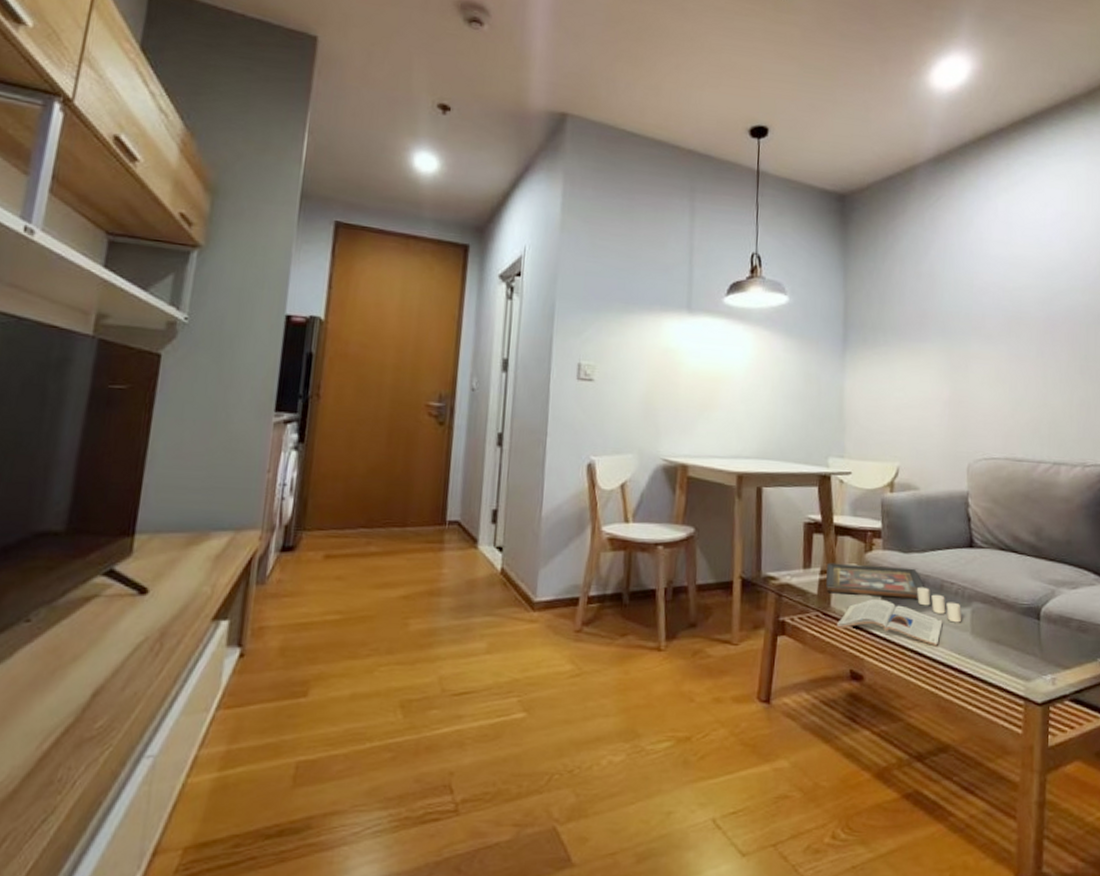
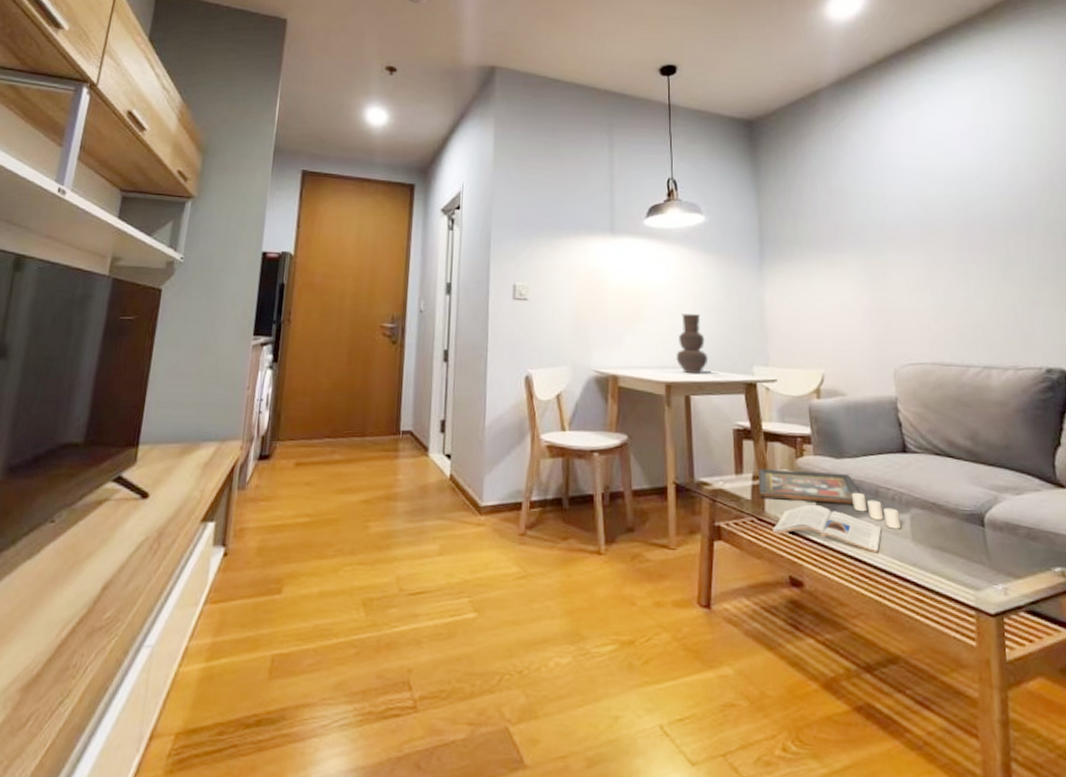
vase: none [750,401,783,464] -> present [676,314,709,373]

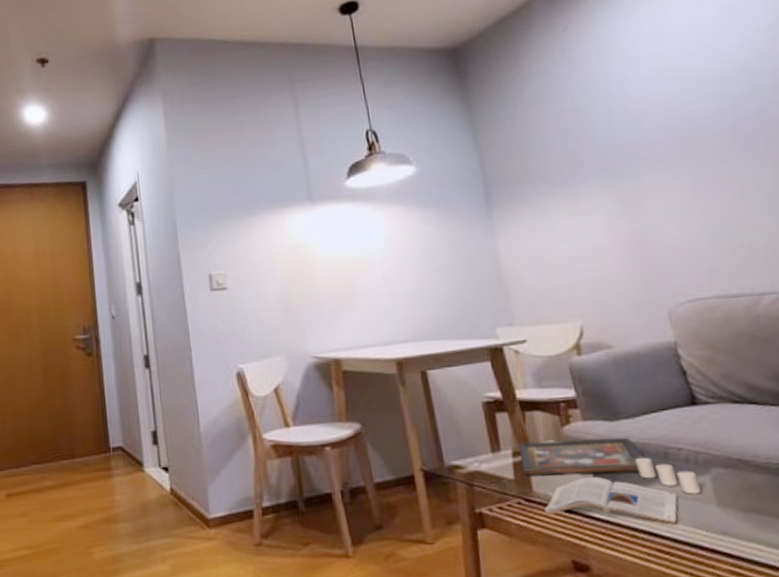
vase: present [676,314,709,373] -> none [403,278,442,346]

